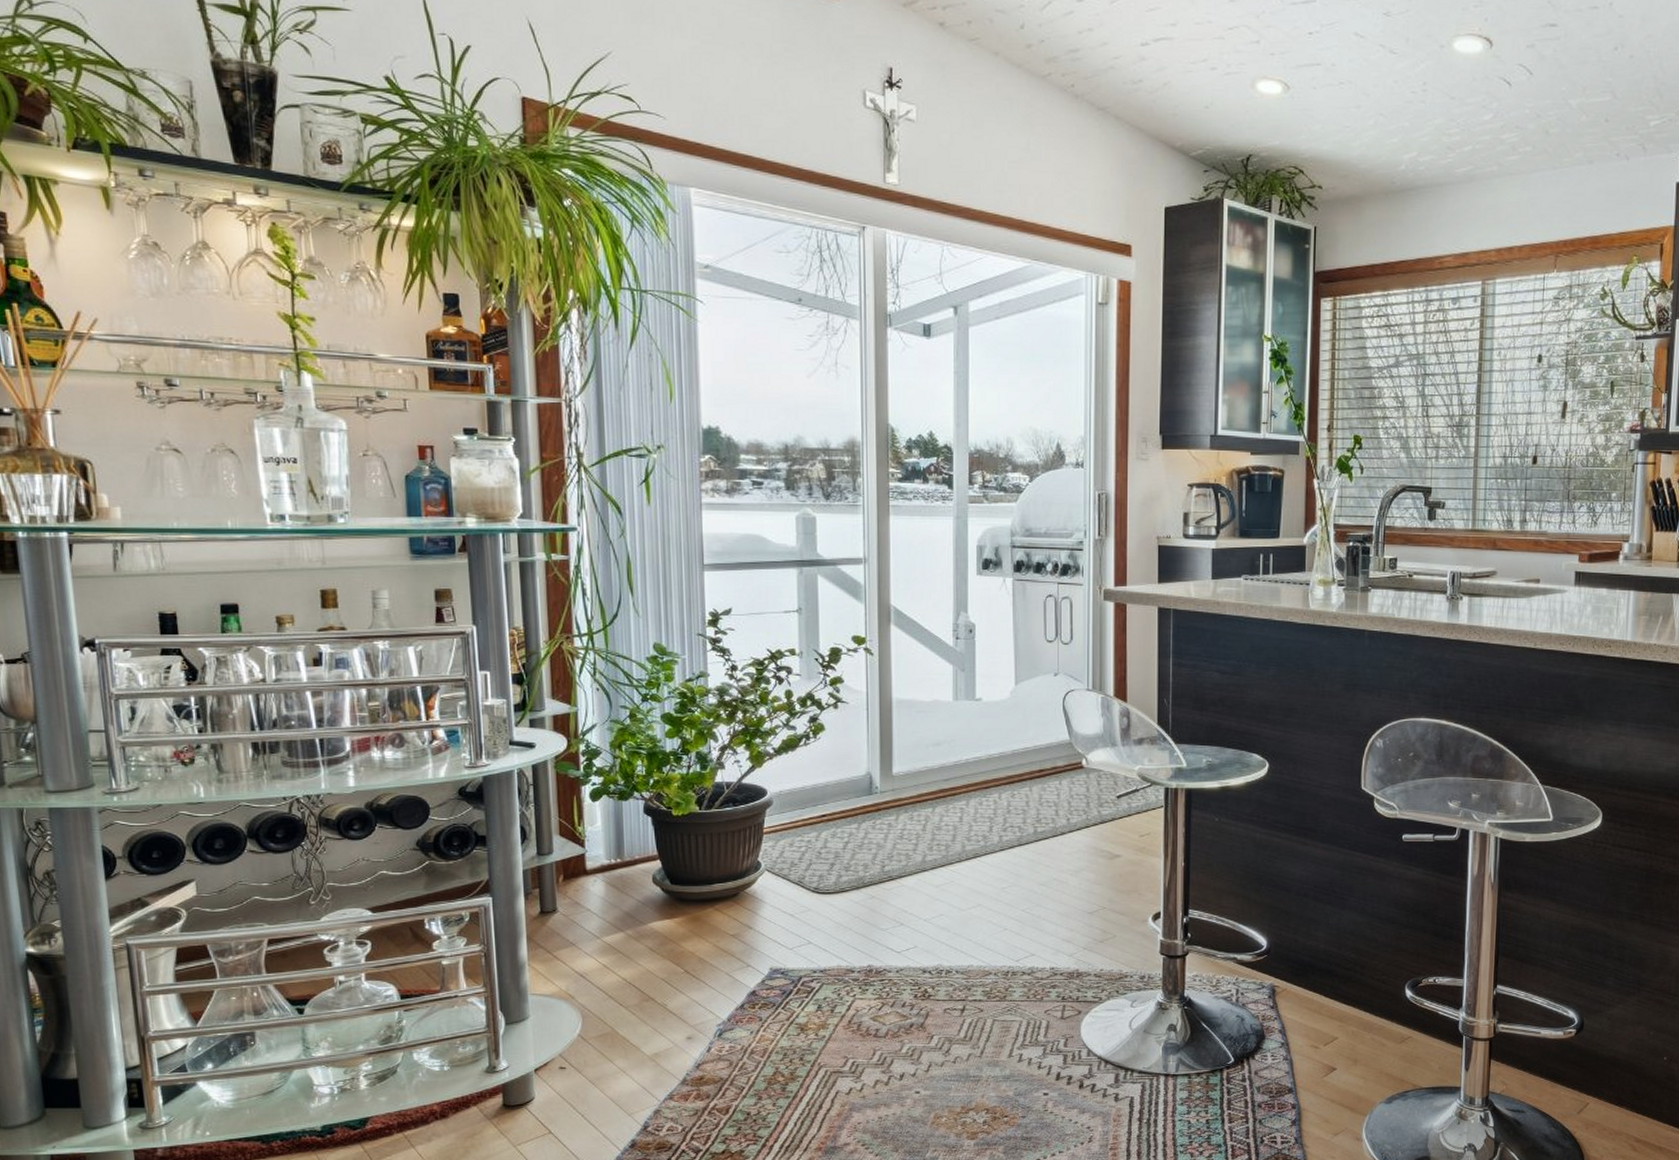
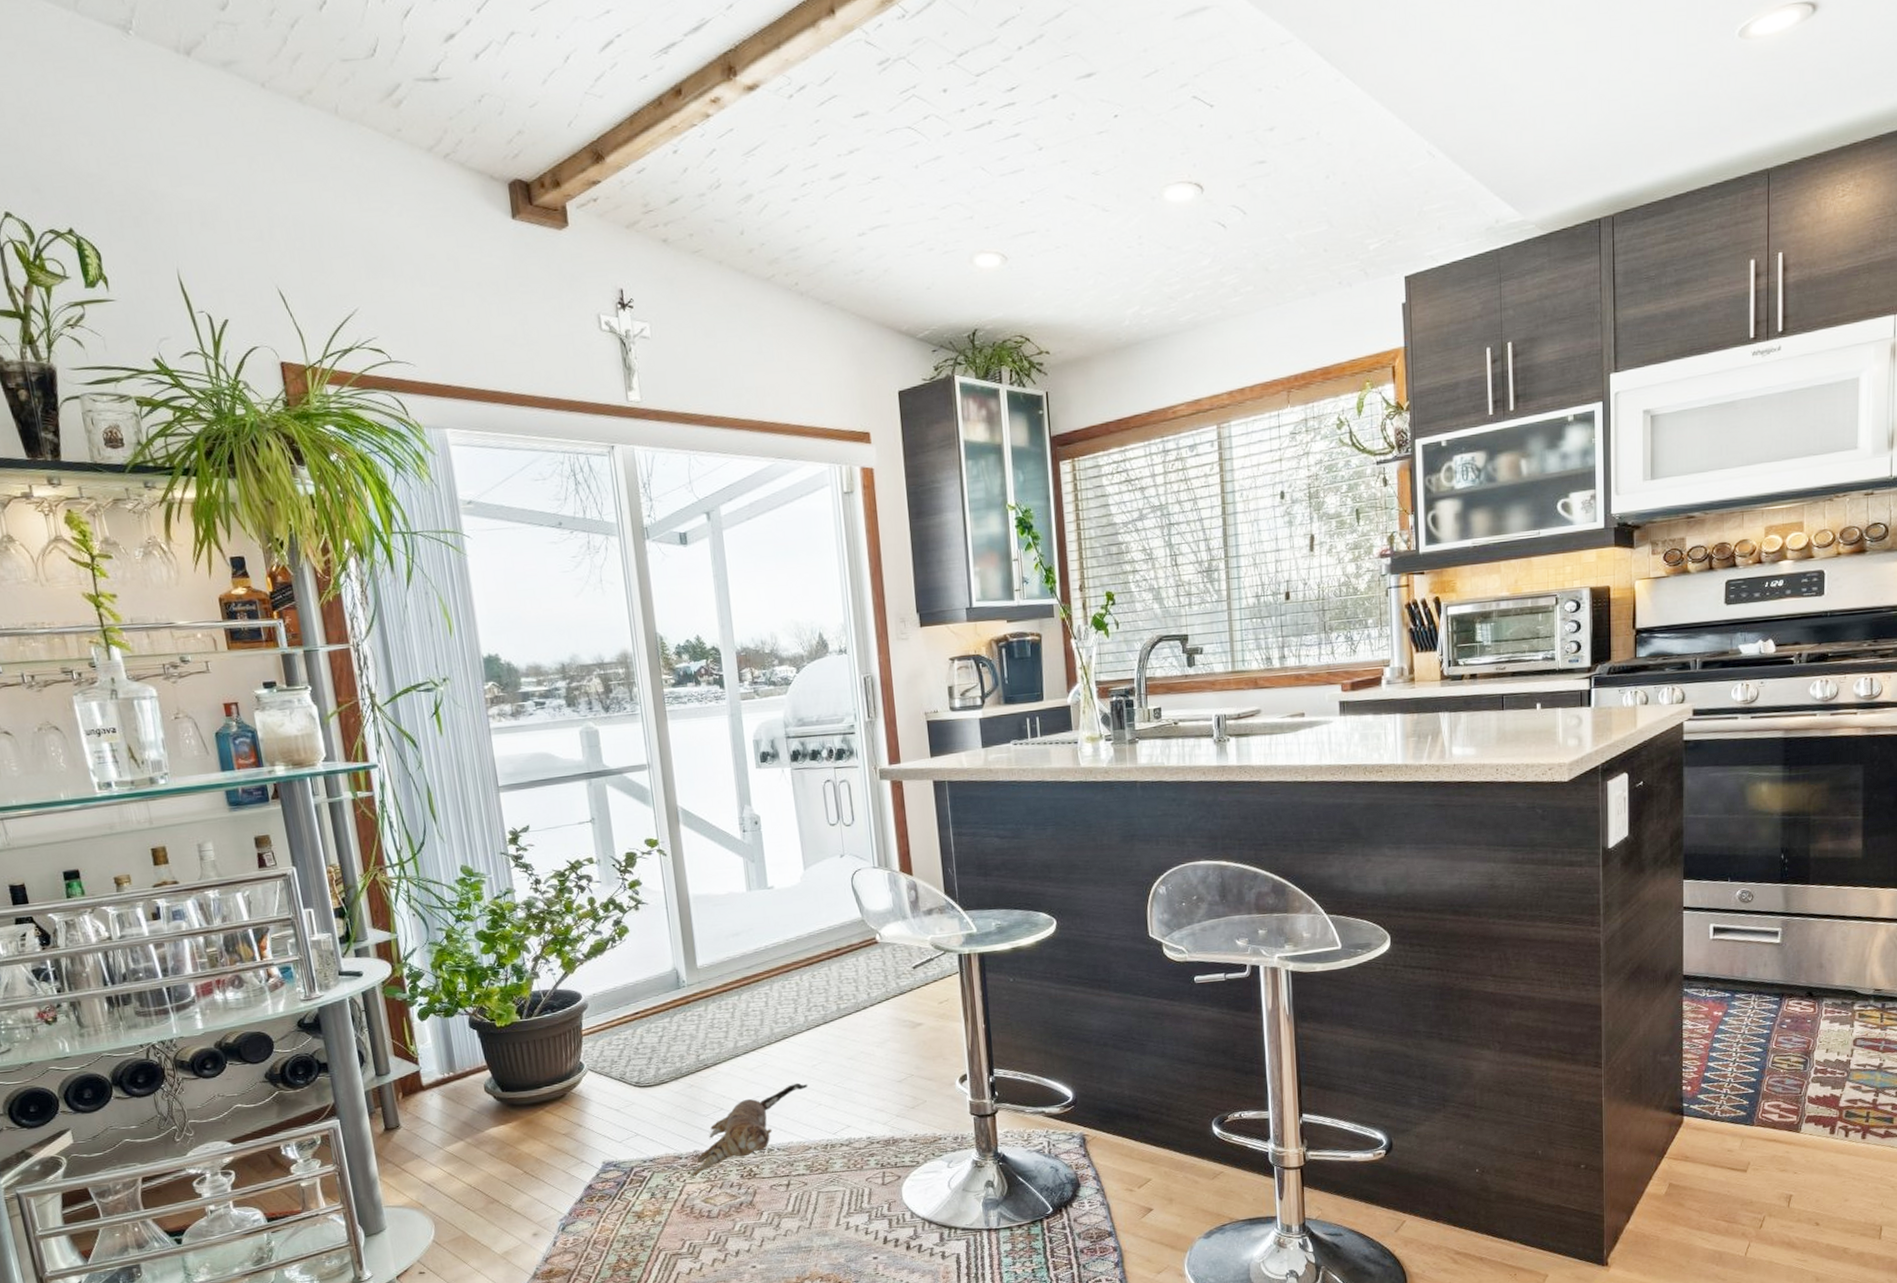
cat: none [863,904,995,992] -> present [692,1083,808,1176]

